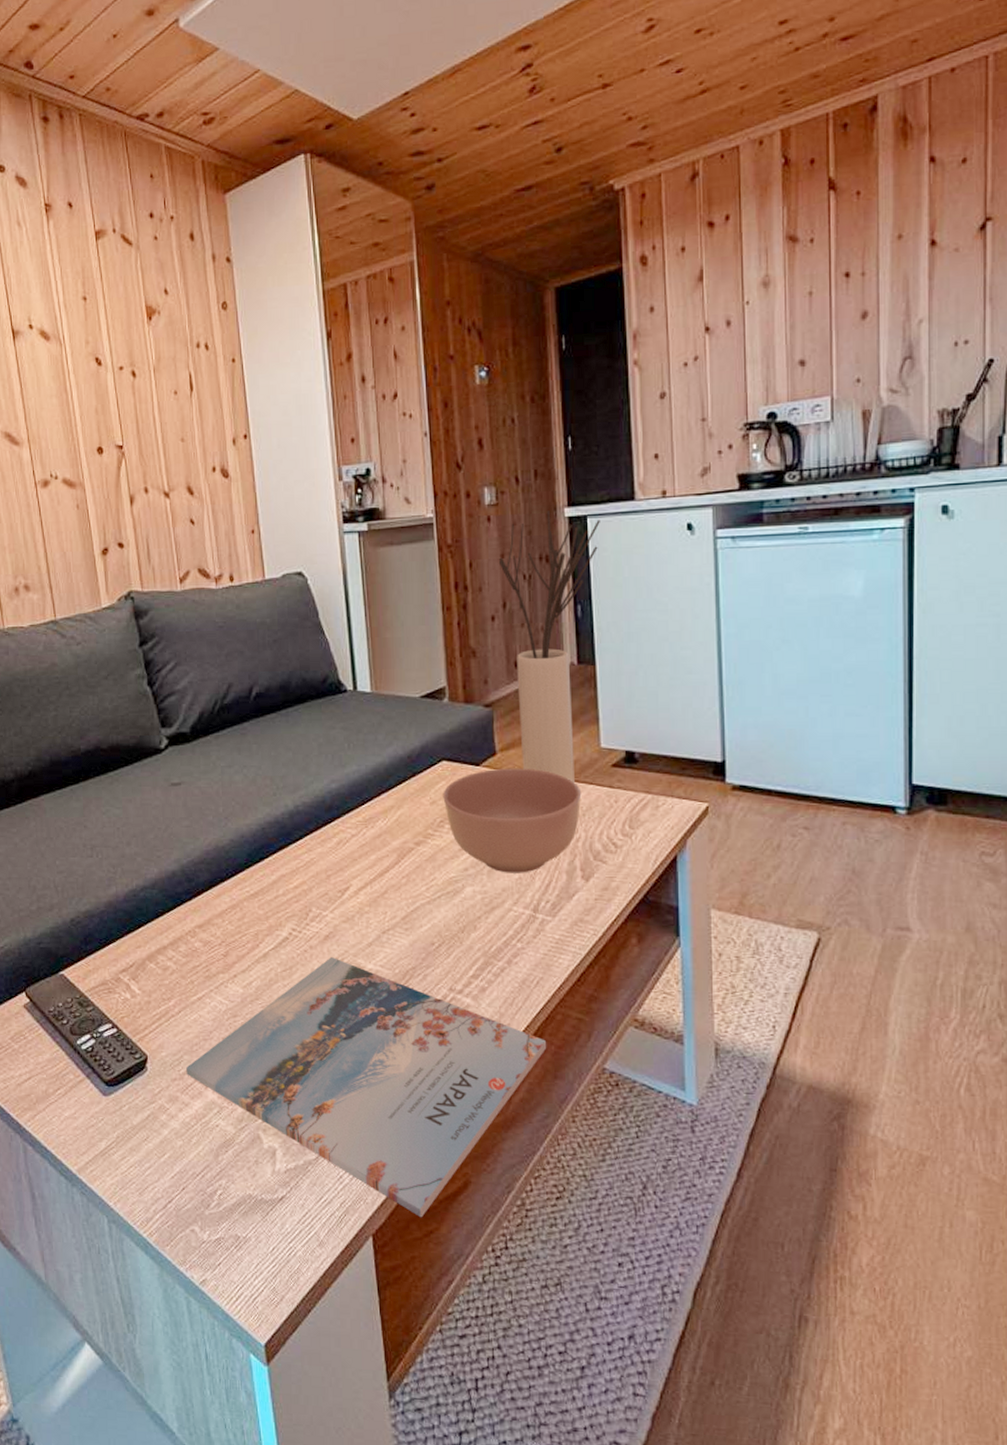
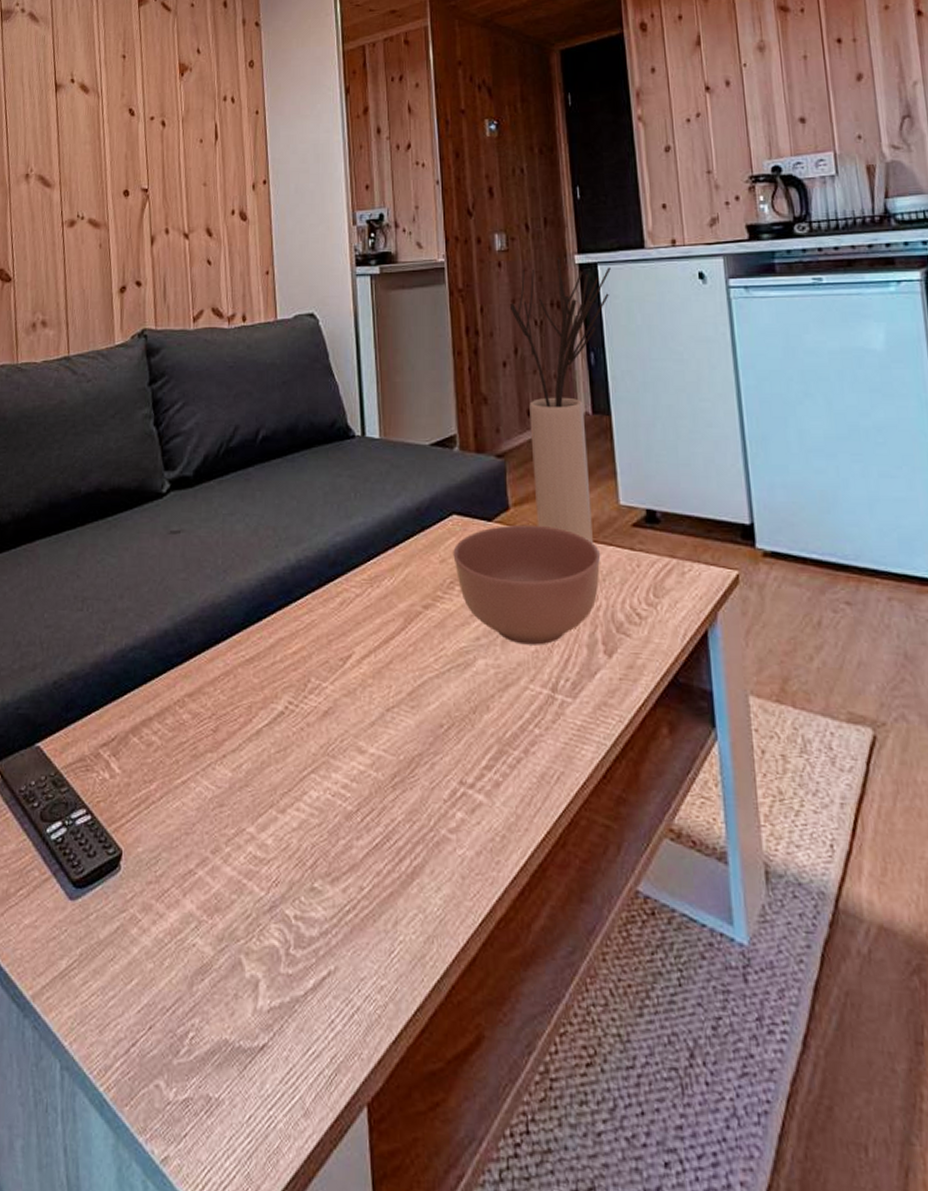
magazine: present [186,957,547,1218] -> none [164,738,571,1084]

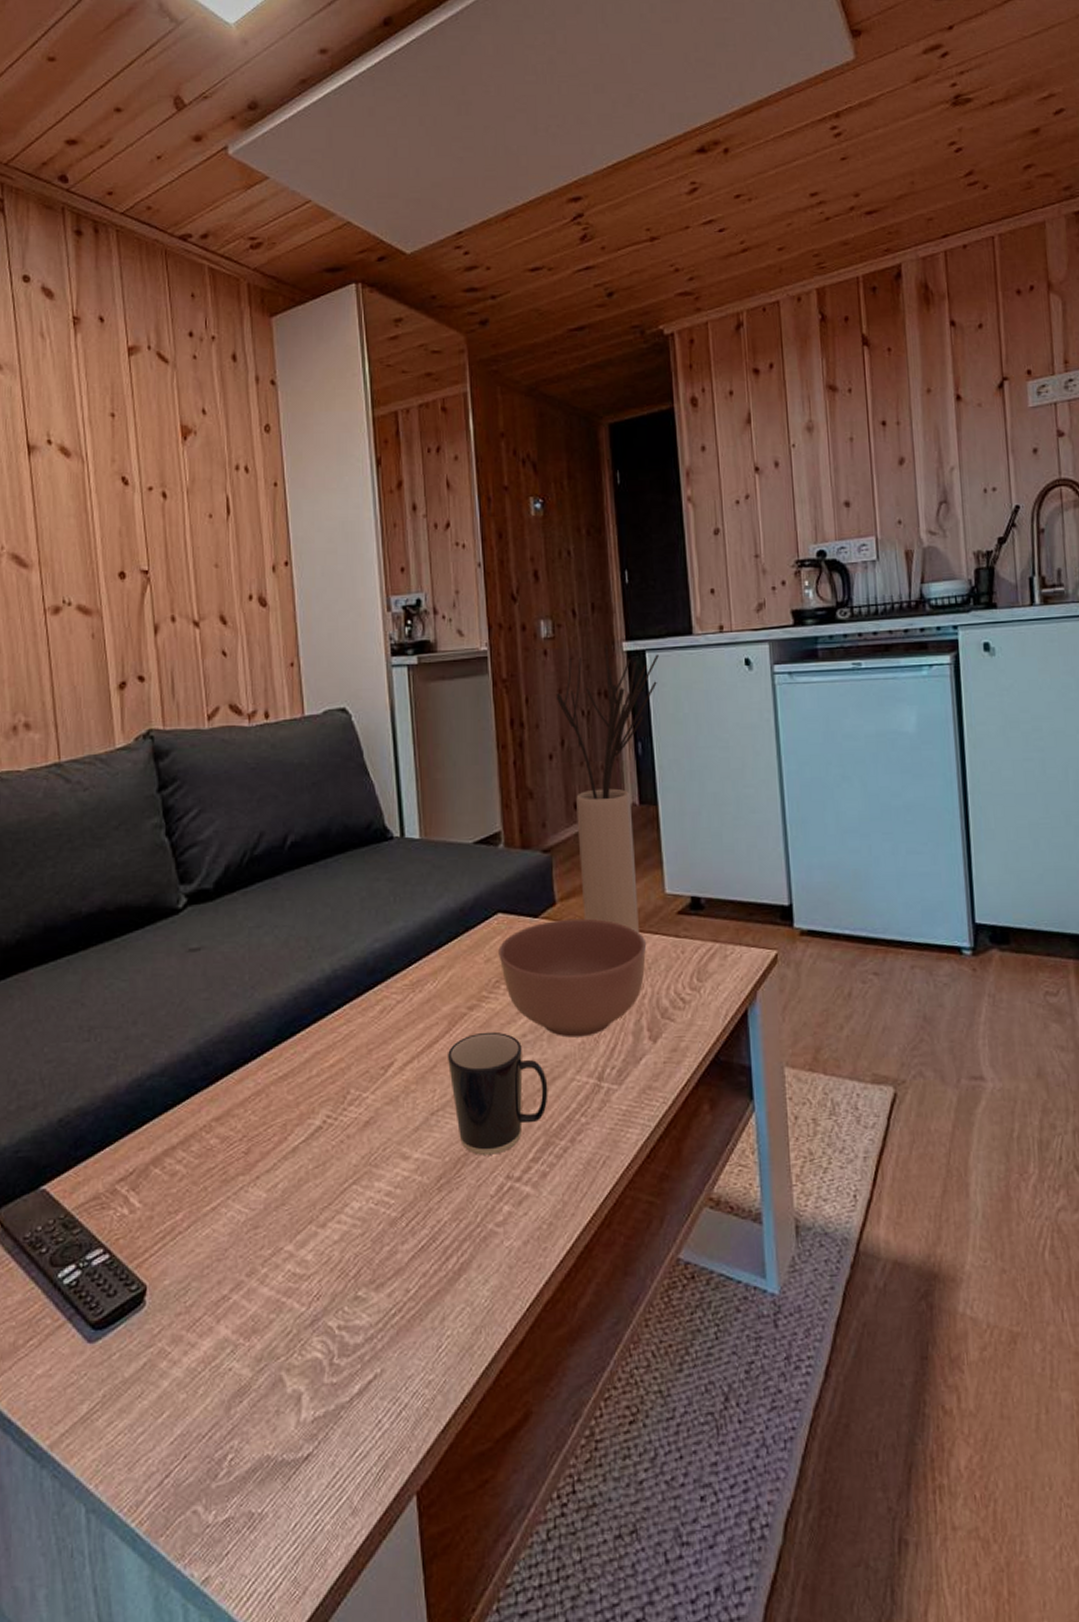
mug: none [404,632,502,758] -> present [448,1031,548,1155]

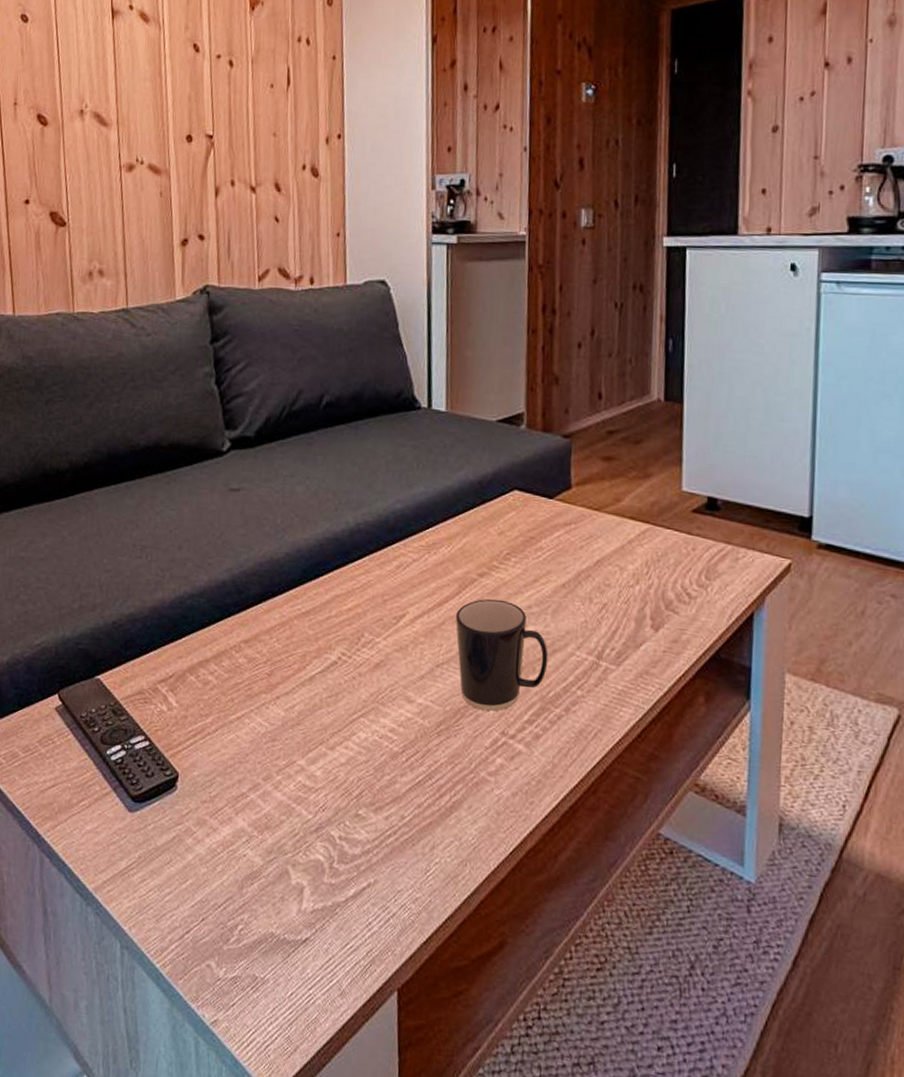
bowl: present [498,918,647,1038] -> none [512,503,658,617]
vase: present [557,644,659,934] -> none [591,238,700,527]

